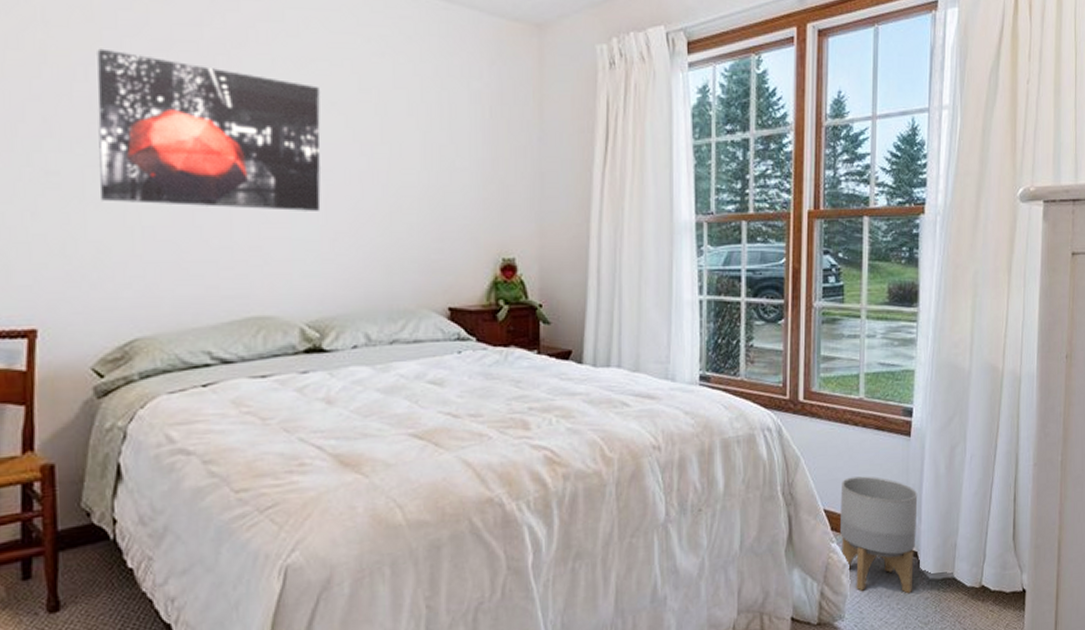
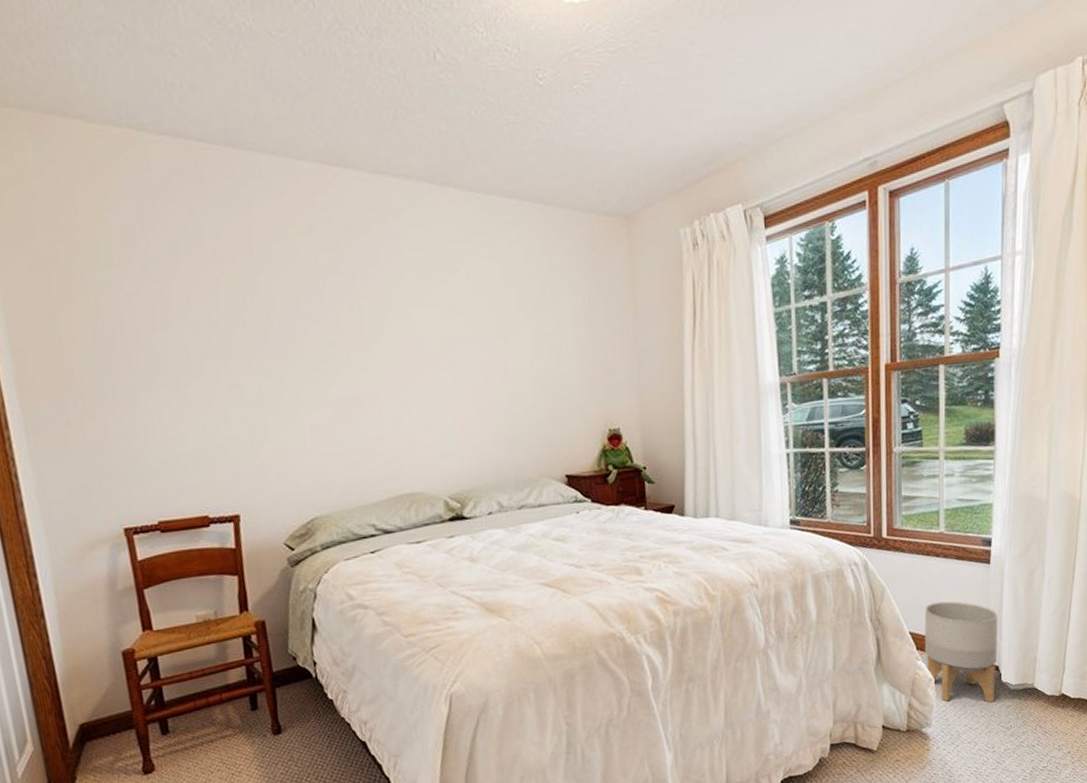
wall art: present [97,48,321,211] -> none [259,278,452,407]

